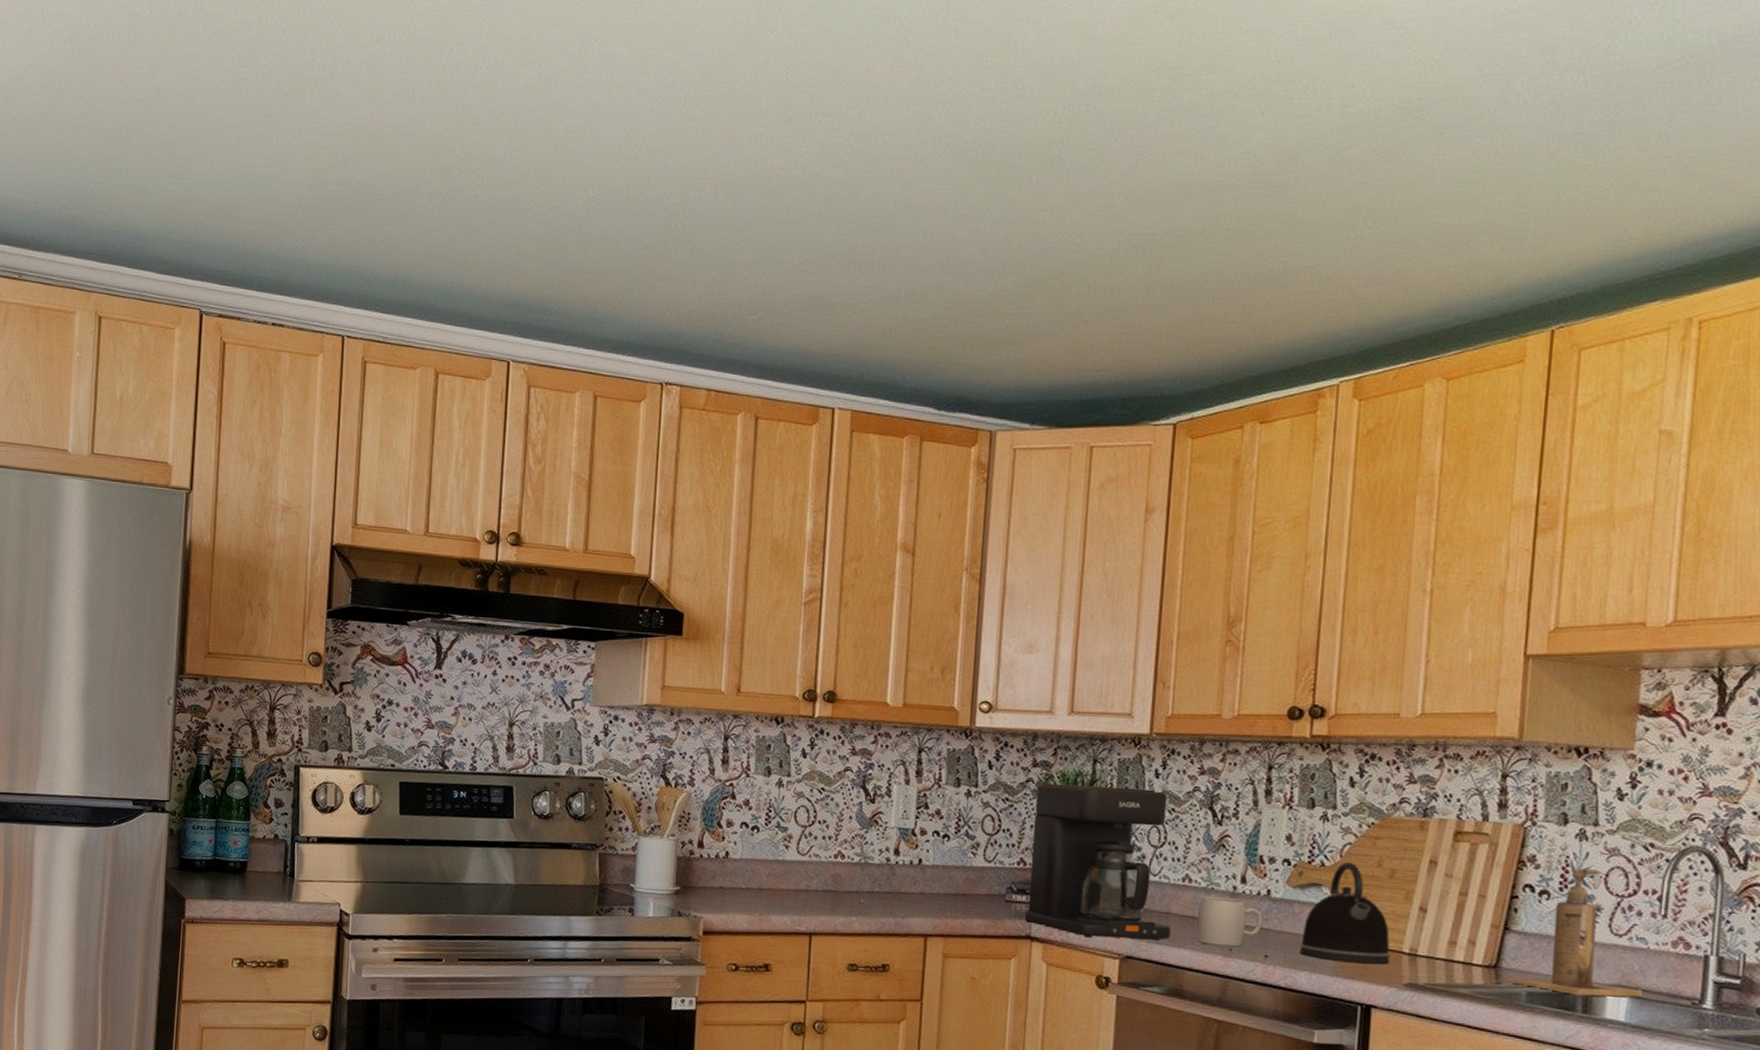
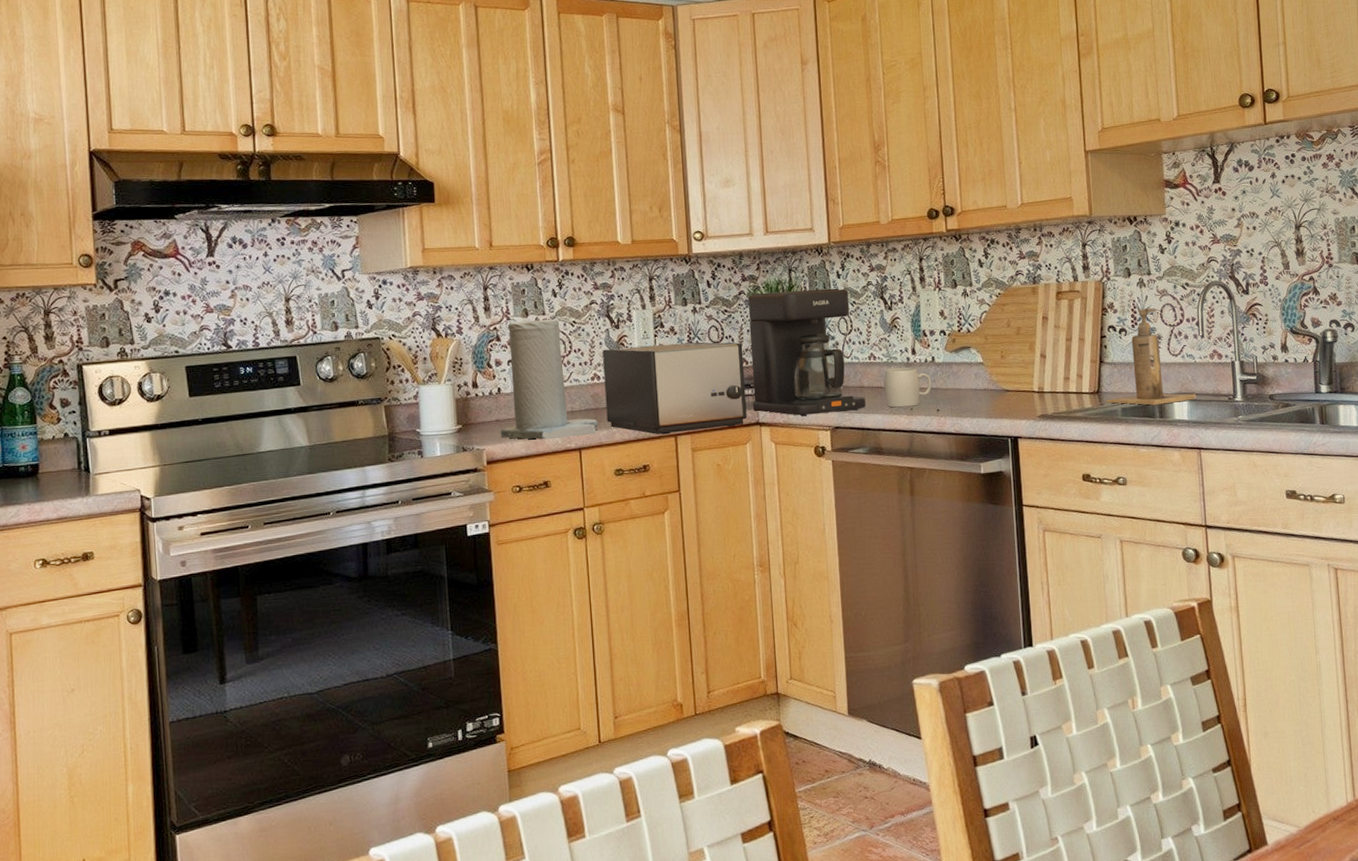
paper towel: none [721,780,837,920] -> present [500,319,599,440]
toaster: none [846,825,1023,937] -> present [602,342,747,435]
kettle: present [1299,861,1391,965] -> none [961,326,1026,407]

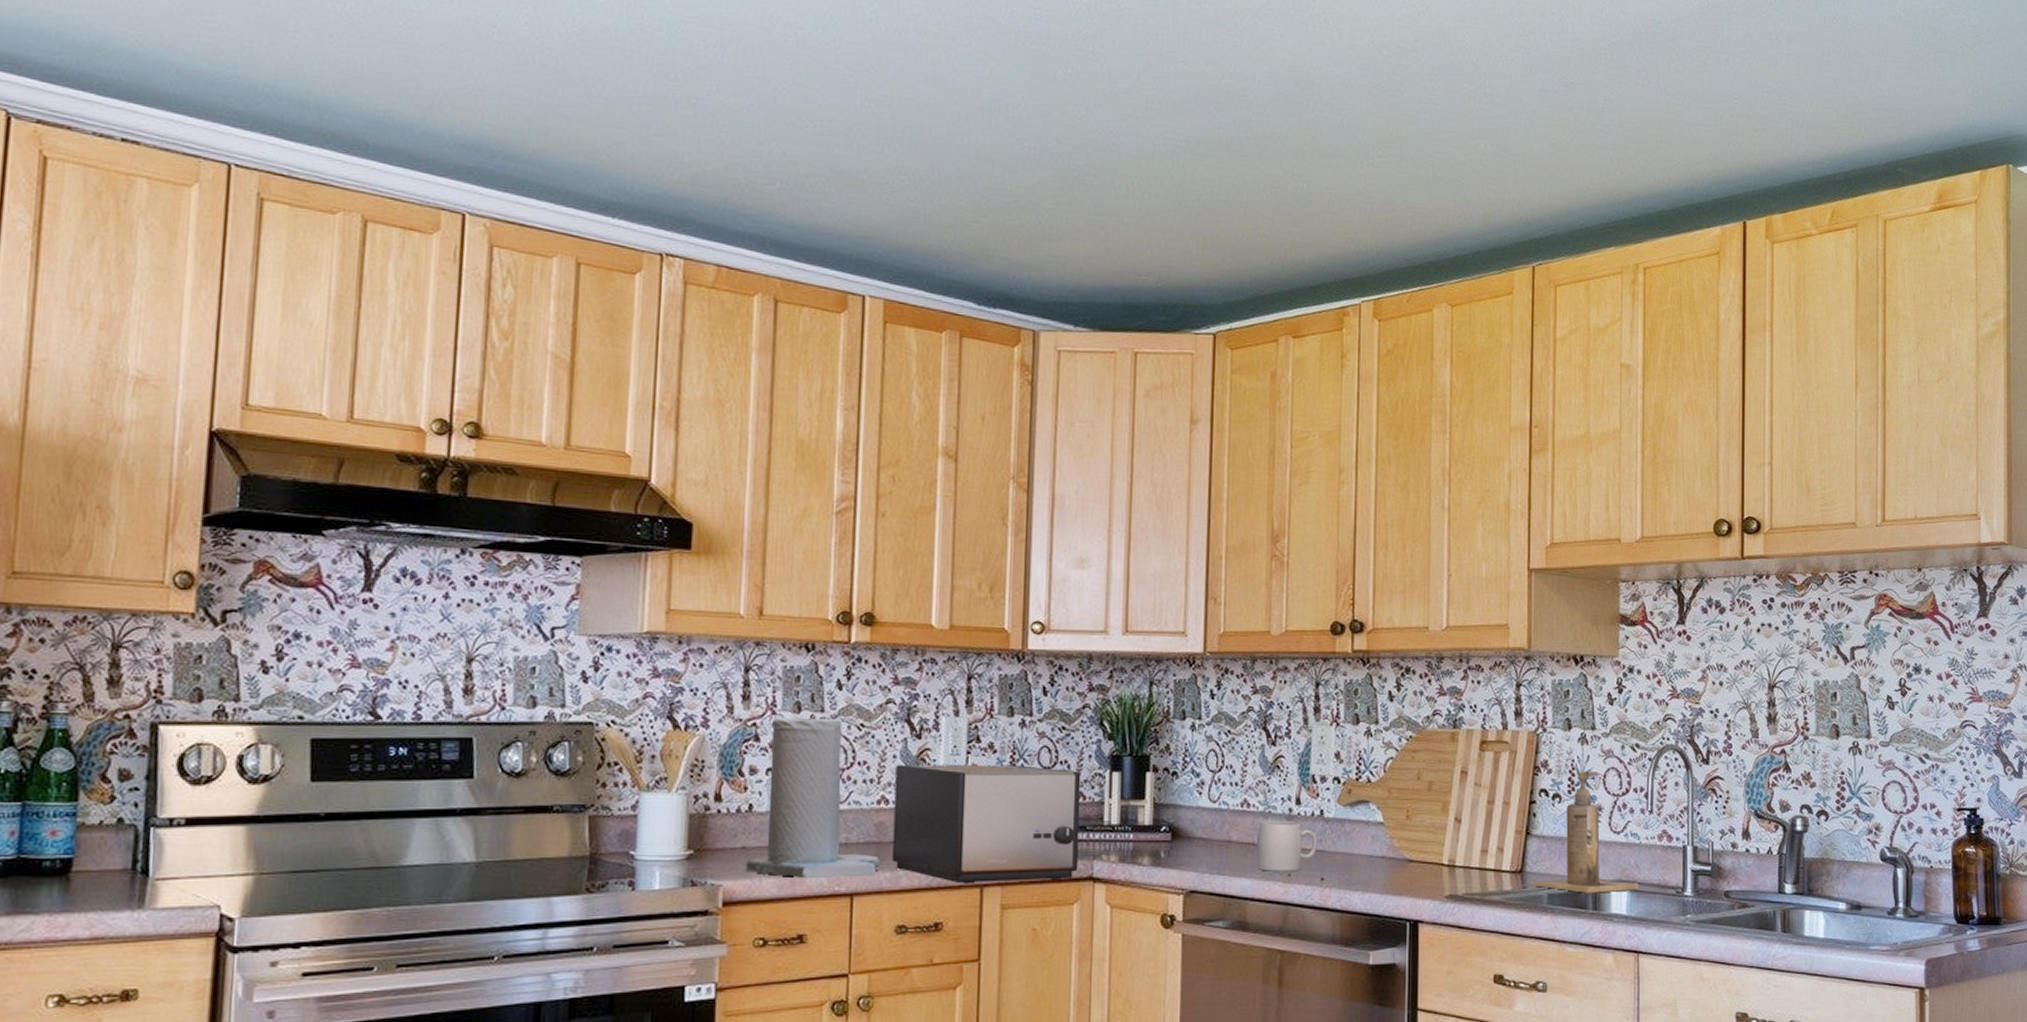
coffee maker: present [747,288,866,417] -> none [1085,708,1232,874]

